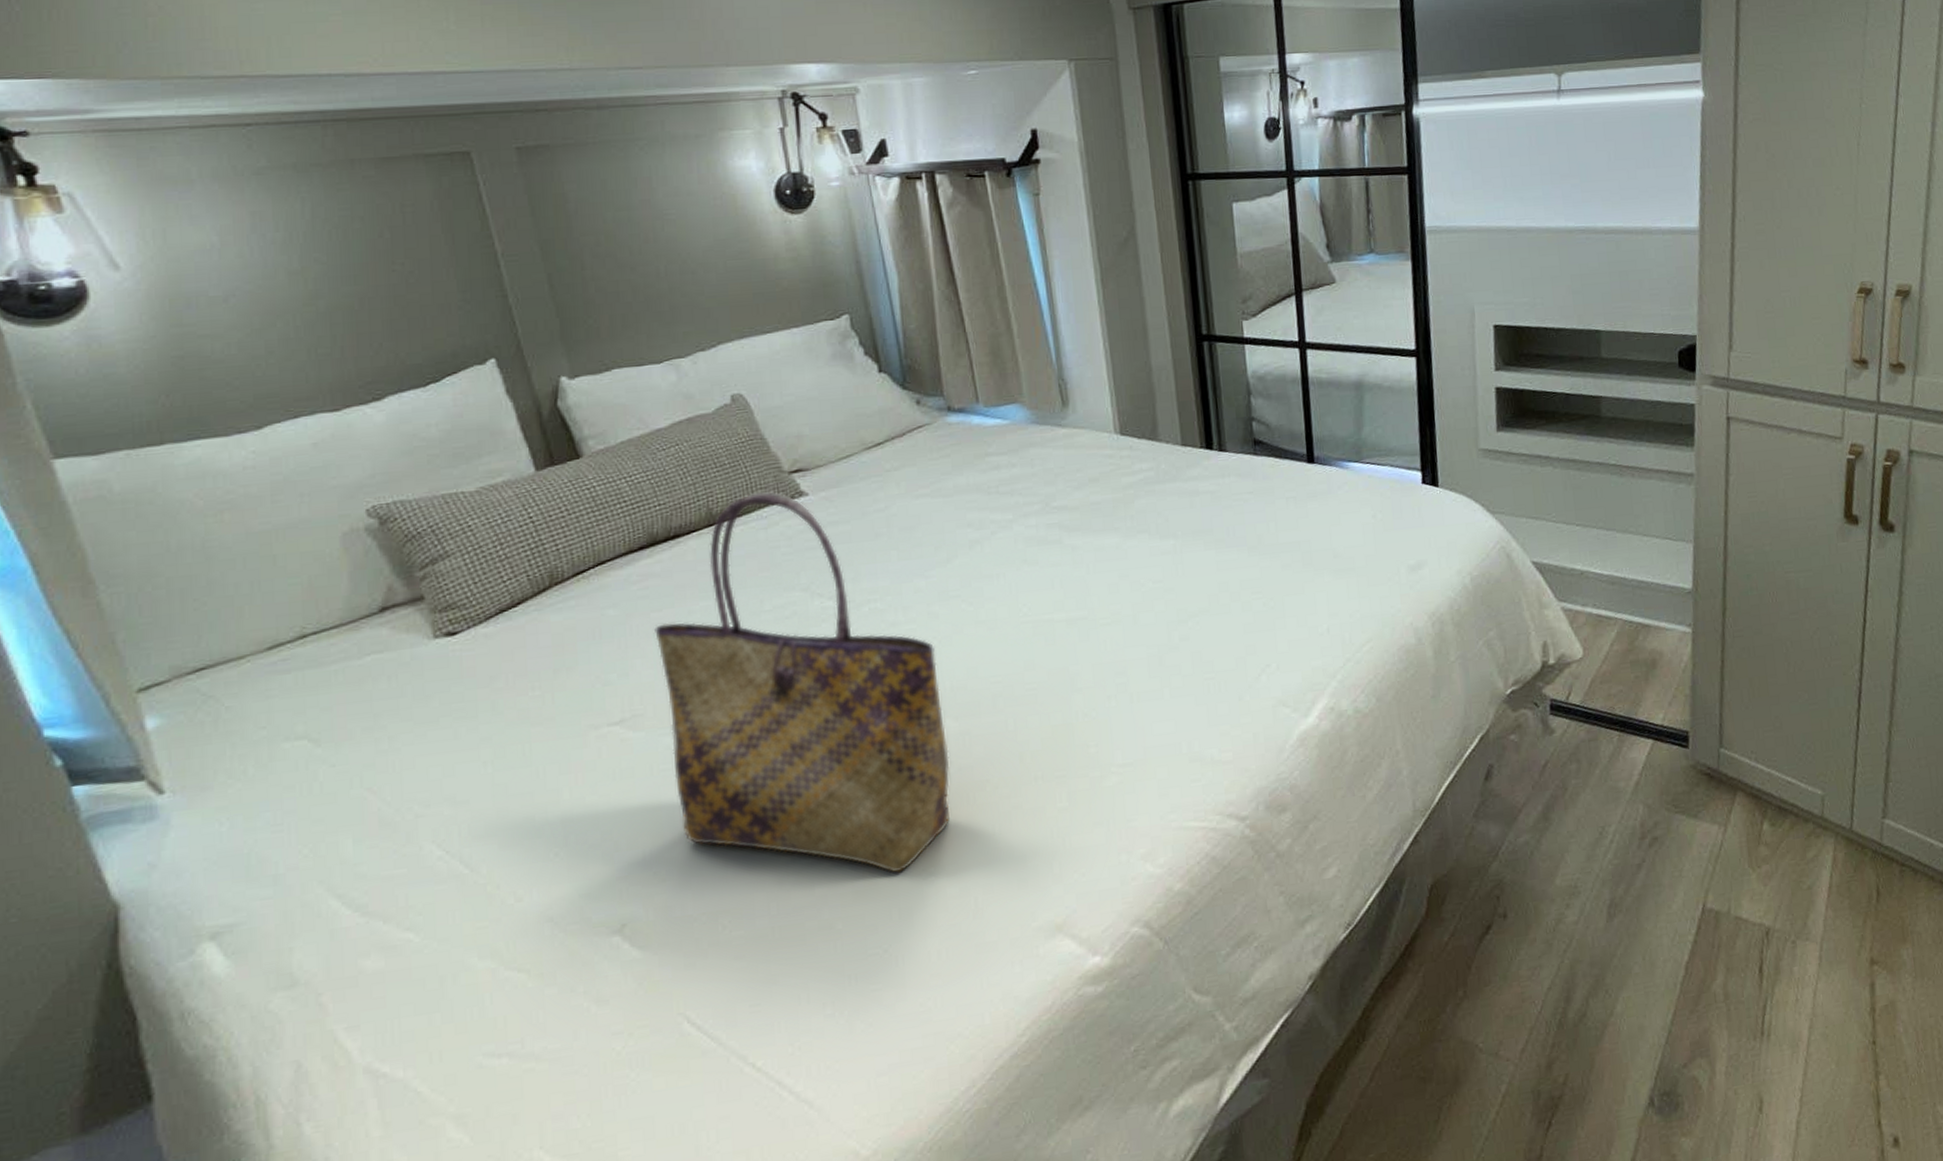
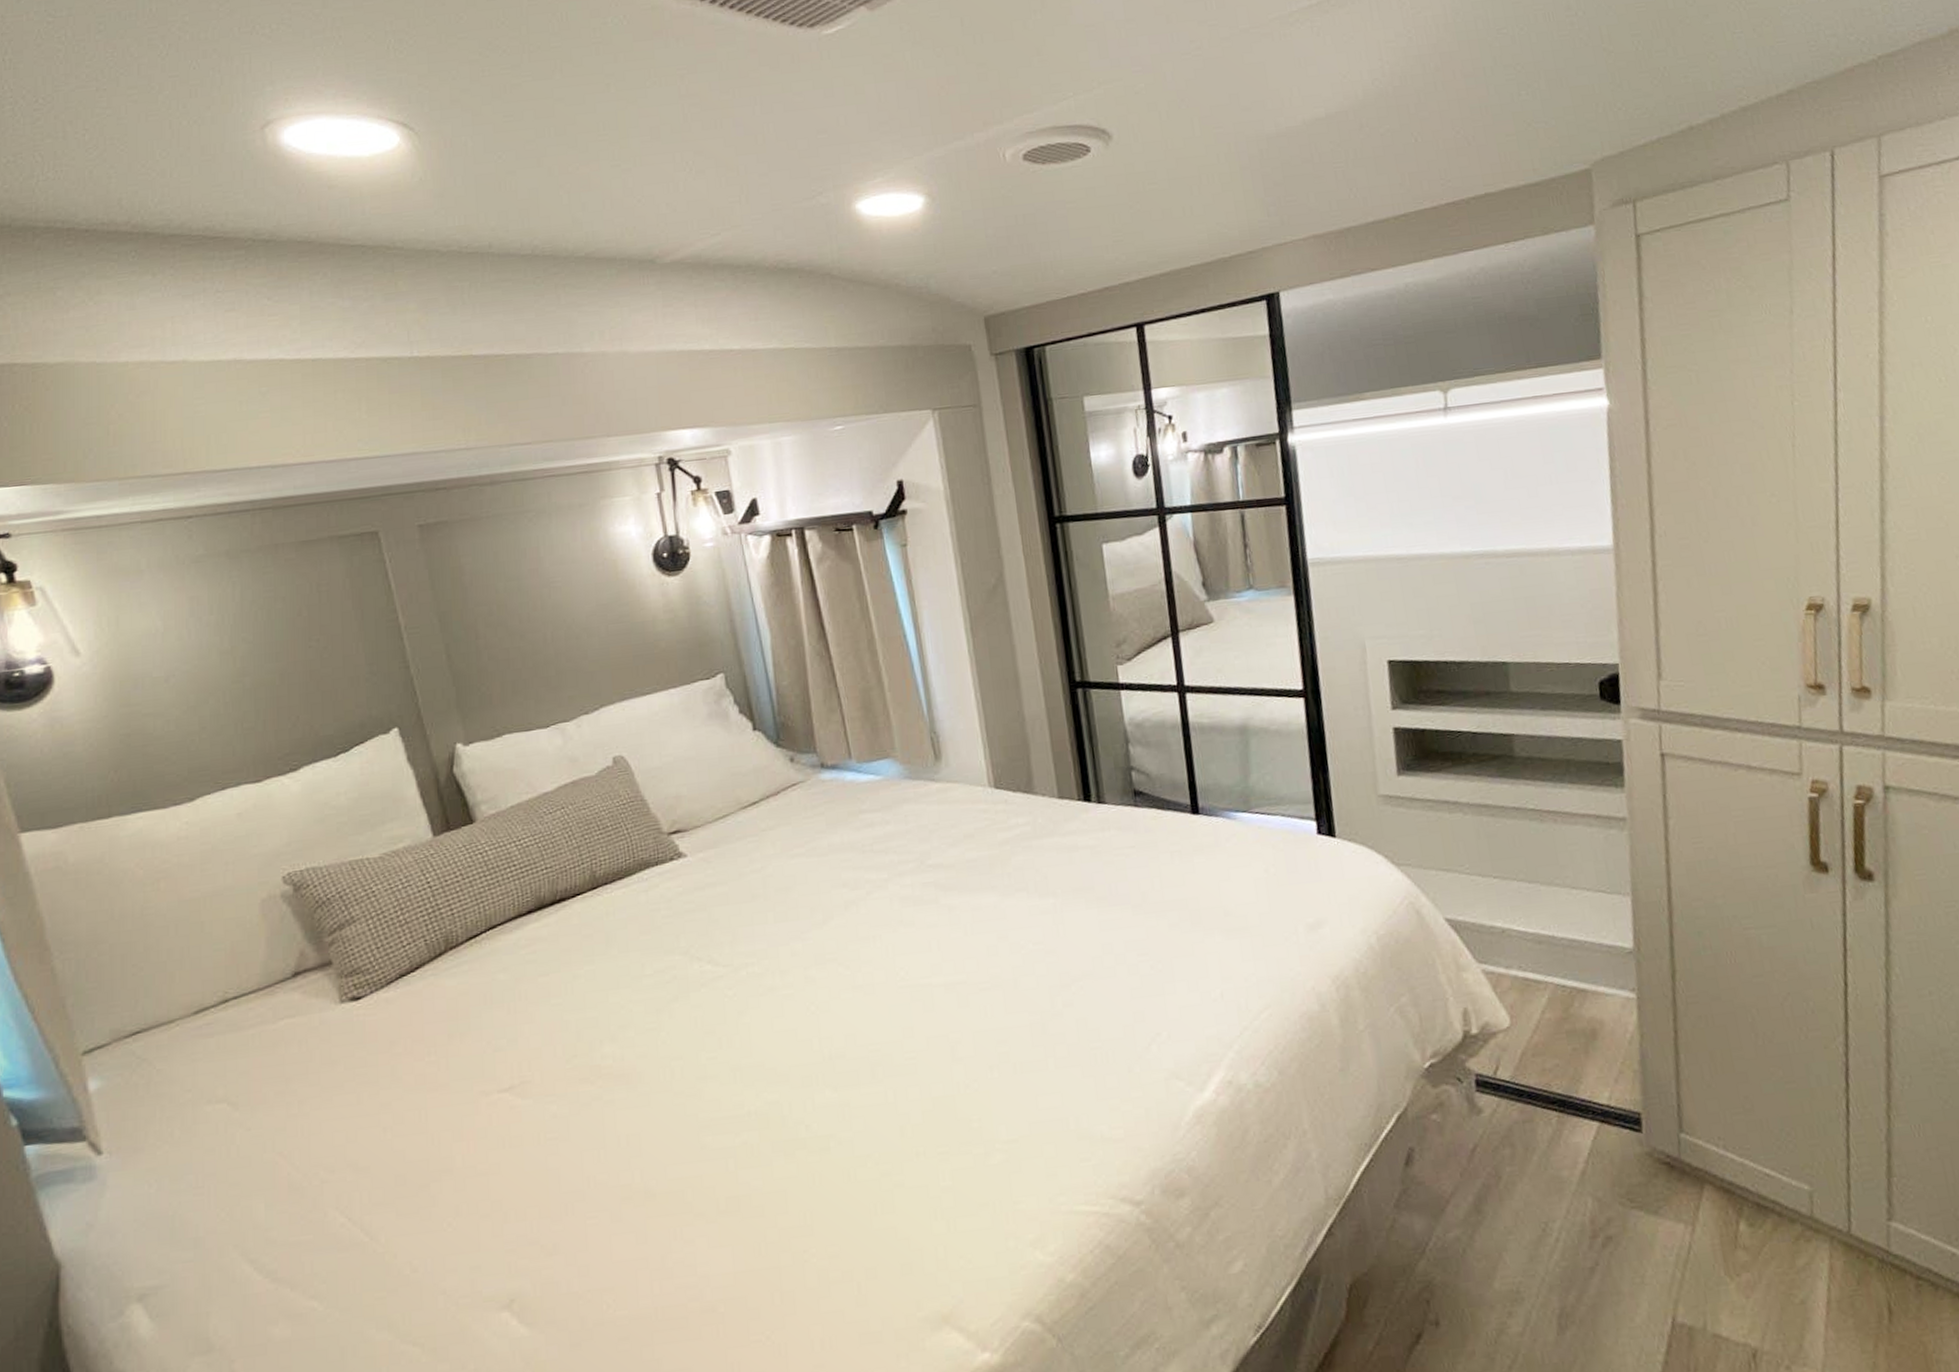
tote bag: present [654,490,951,874] -> none [542,852,832,1254]

